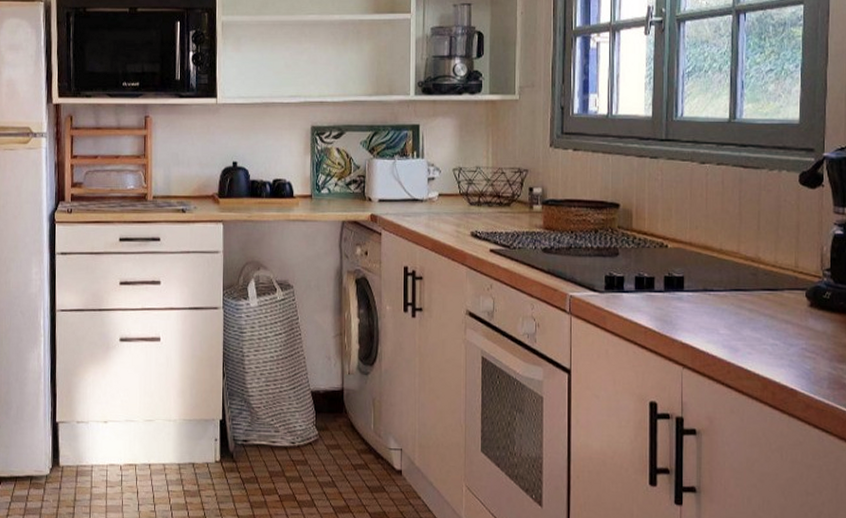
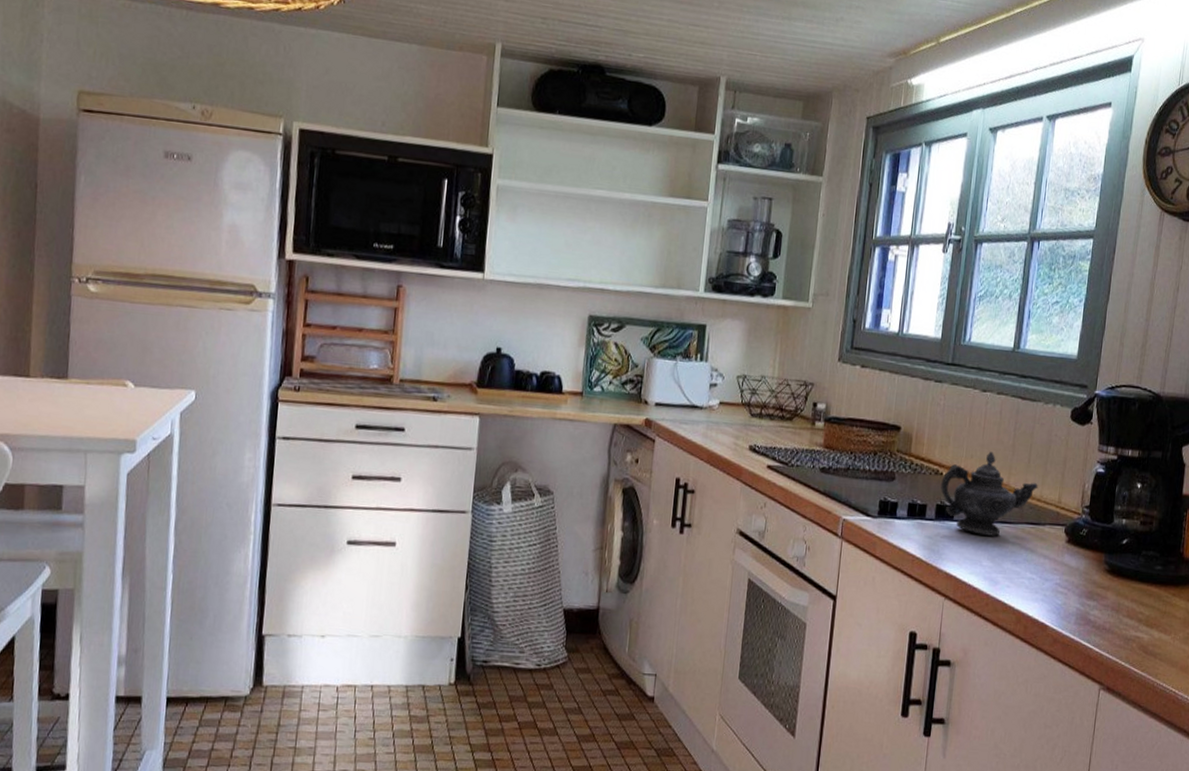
teapot: none [667,221,771,304] -> present [941,451,1038,536]

